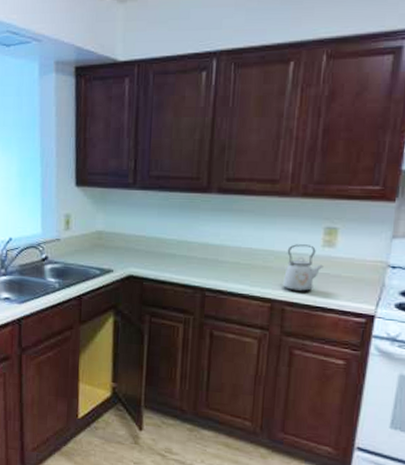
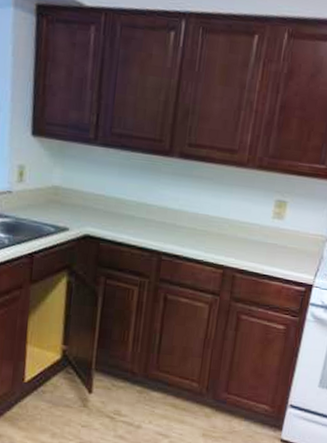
kettle: present [283,244,323,292] -> none [235,214,272,261]

